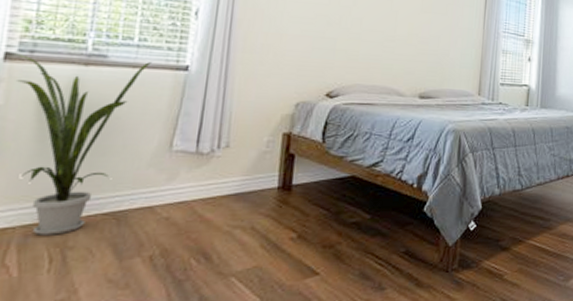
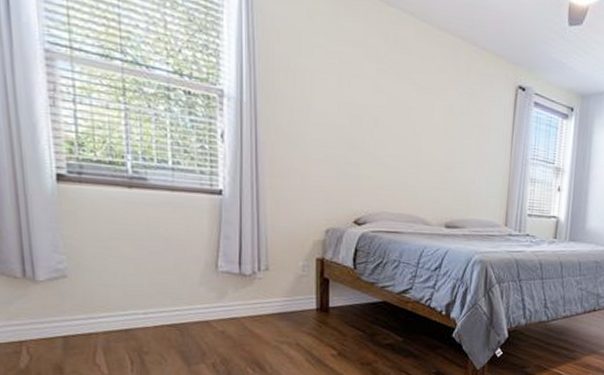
house plant: present [15,54,152,235] -> none [65,175,188,342]

